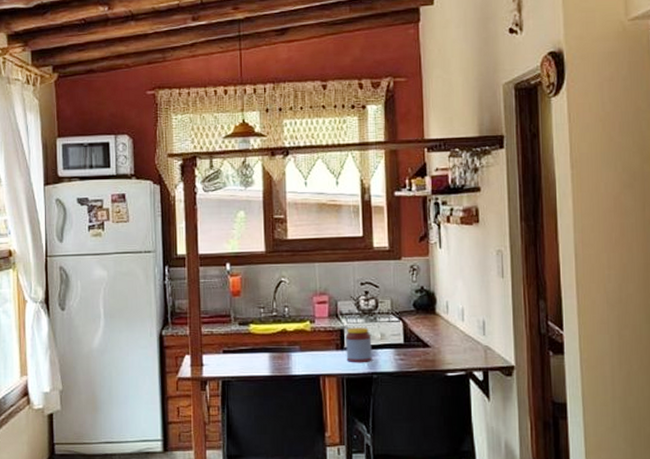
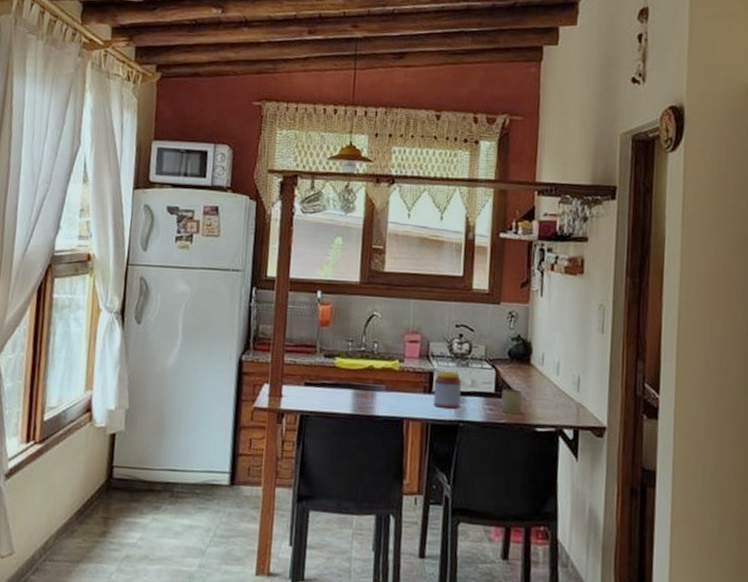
mug: none [411,338,433,362] -> present [501,388,524,415]

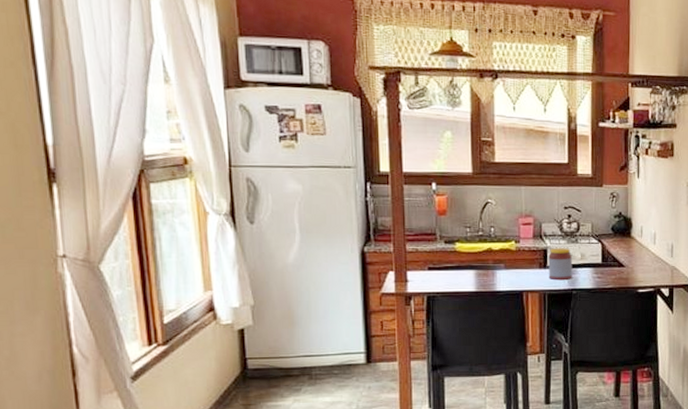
mug: present [501,388,524,415] -> none [608,259,627,280]

